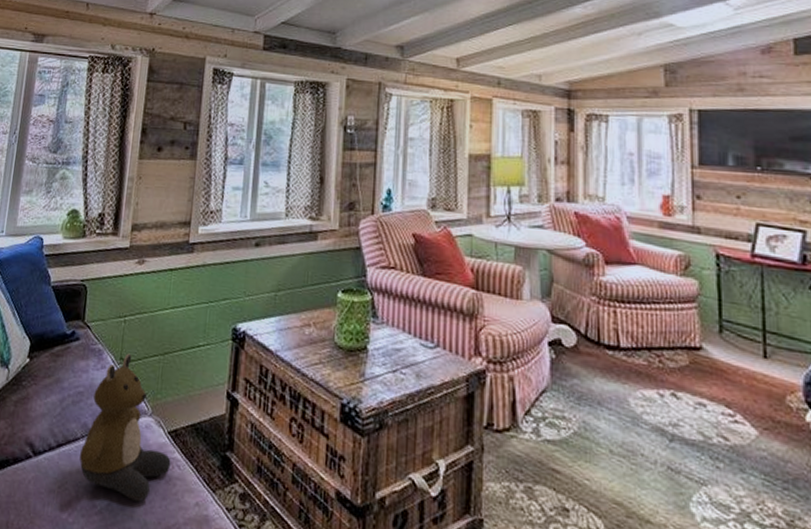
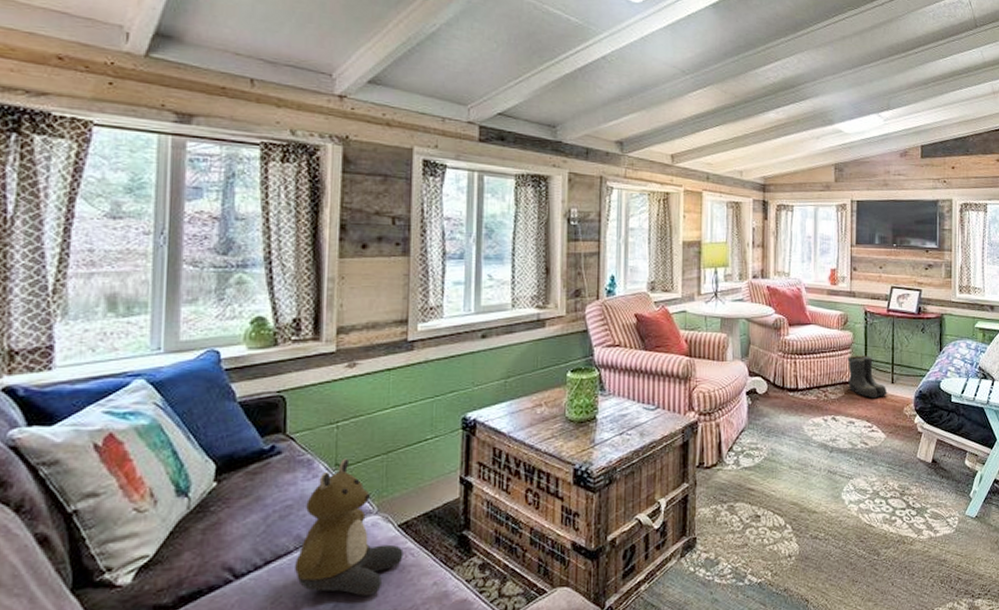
boots: none [691,312,760,376] -> present [847,355,889,399]

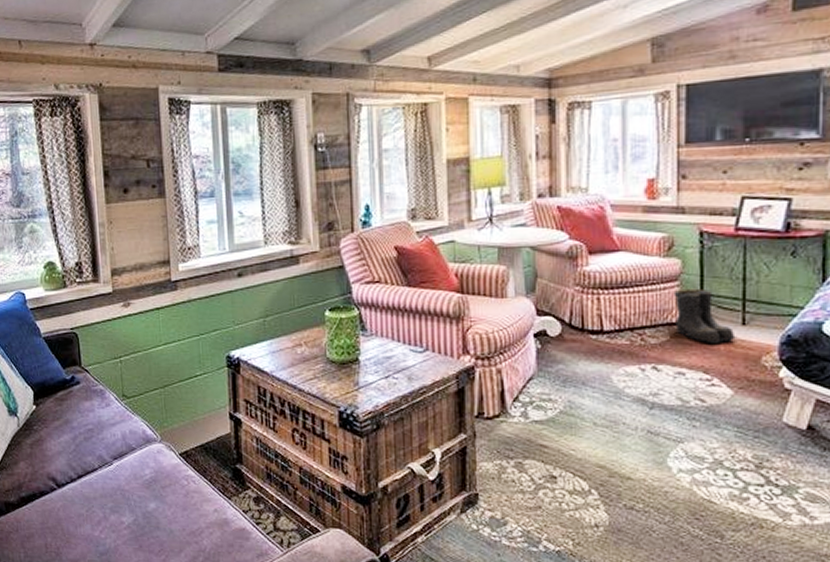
bear: present [295,458,404,596] -> none [100,390,186,514]

